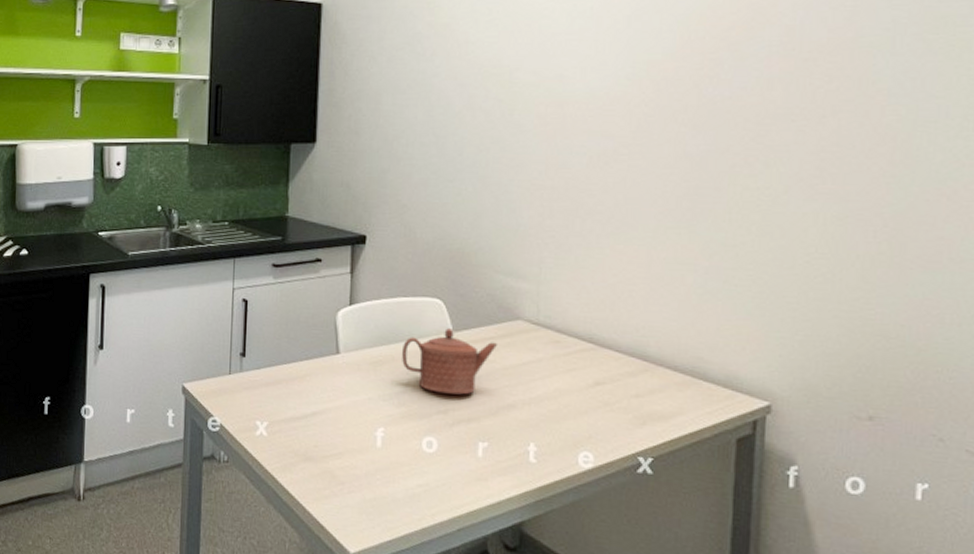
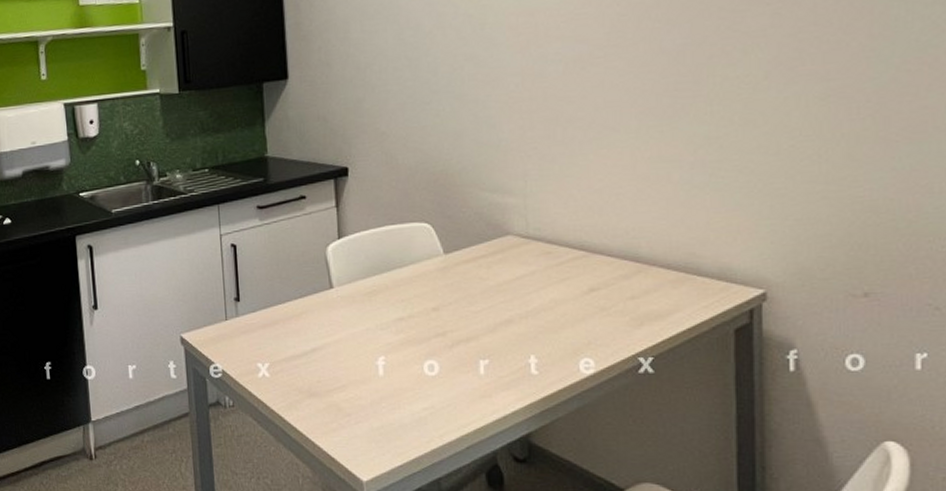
teapot: present [402,328,498,395] -> none [395,251,490,316]

